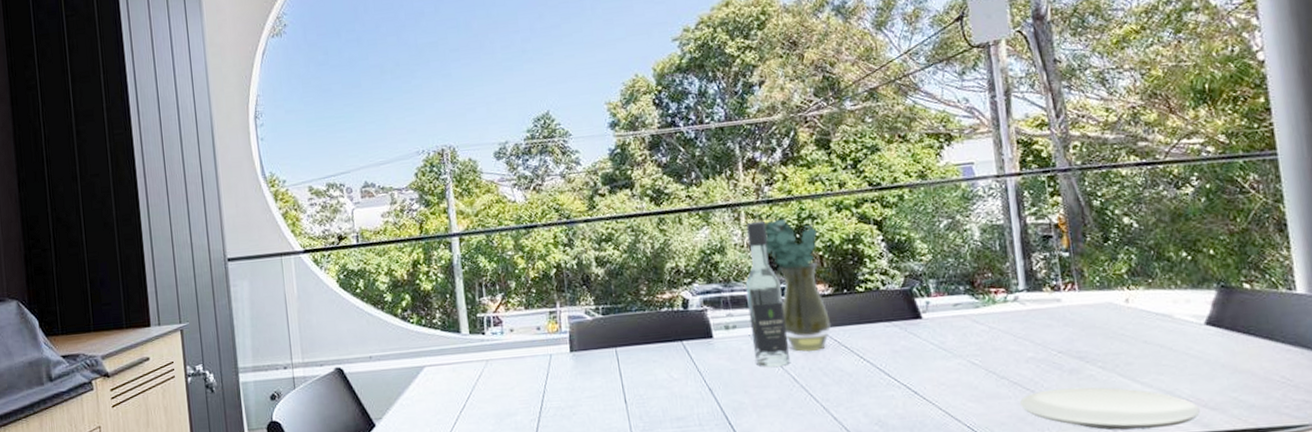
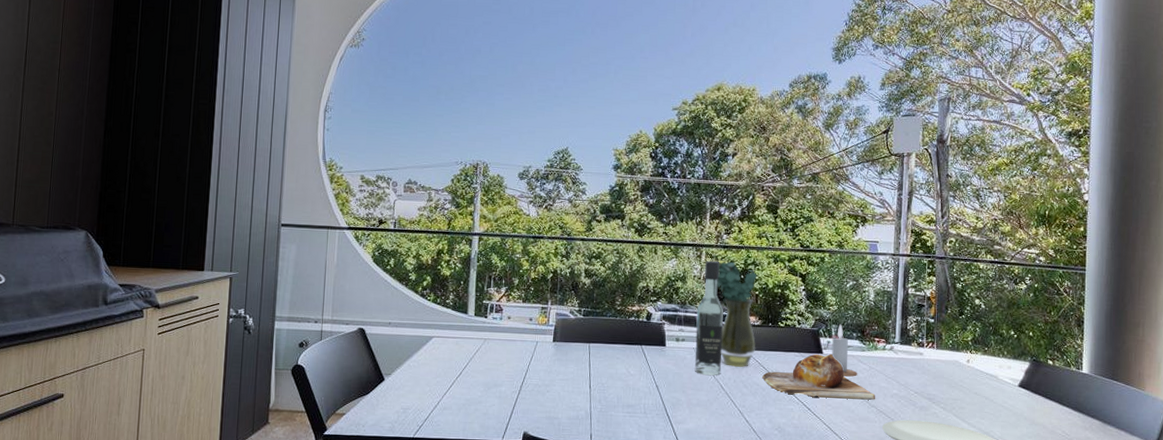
bread: none [846,317,1006,378] -> present [762,353,876,400]
candle: none [932,277,974,344] -> present [832,324,857,377]

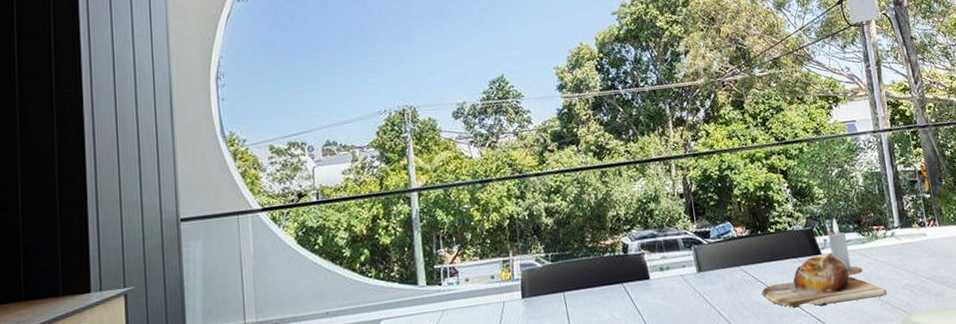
bottle: present [694,260,724,376] -> none [676,173,717,304]
vase: present [713,254,756,368] -> none [684,165,749,289]

